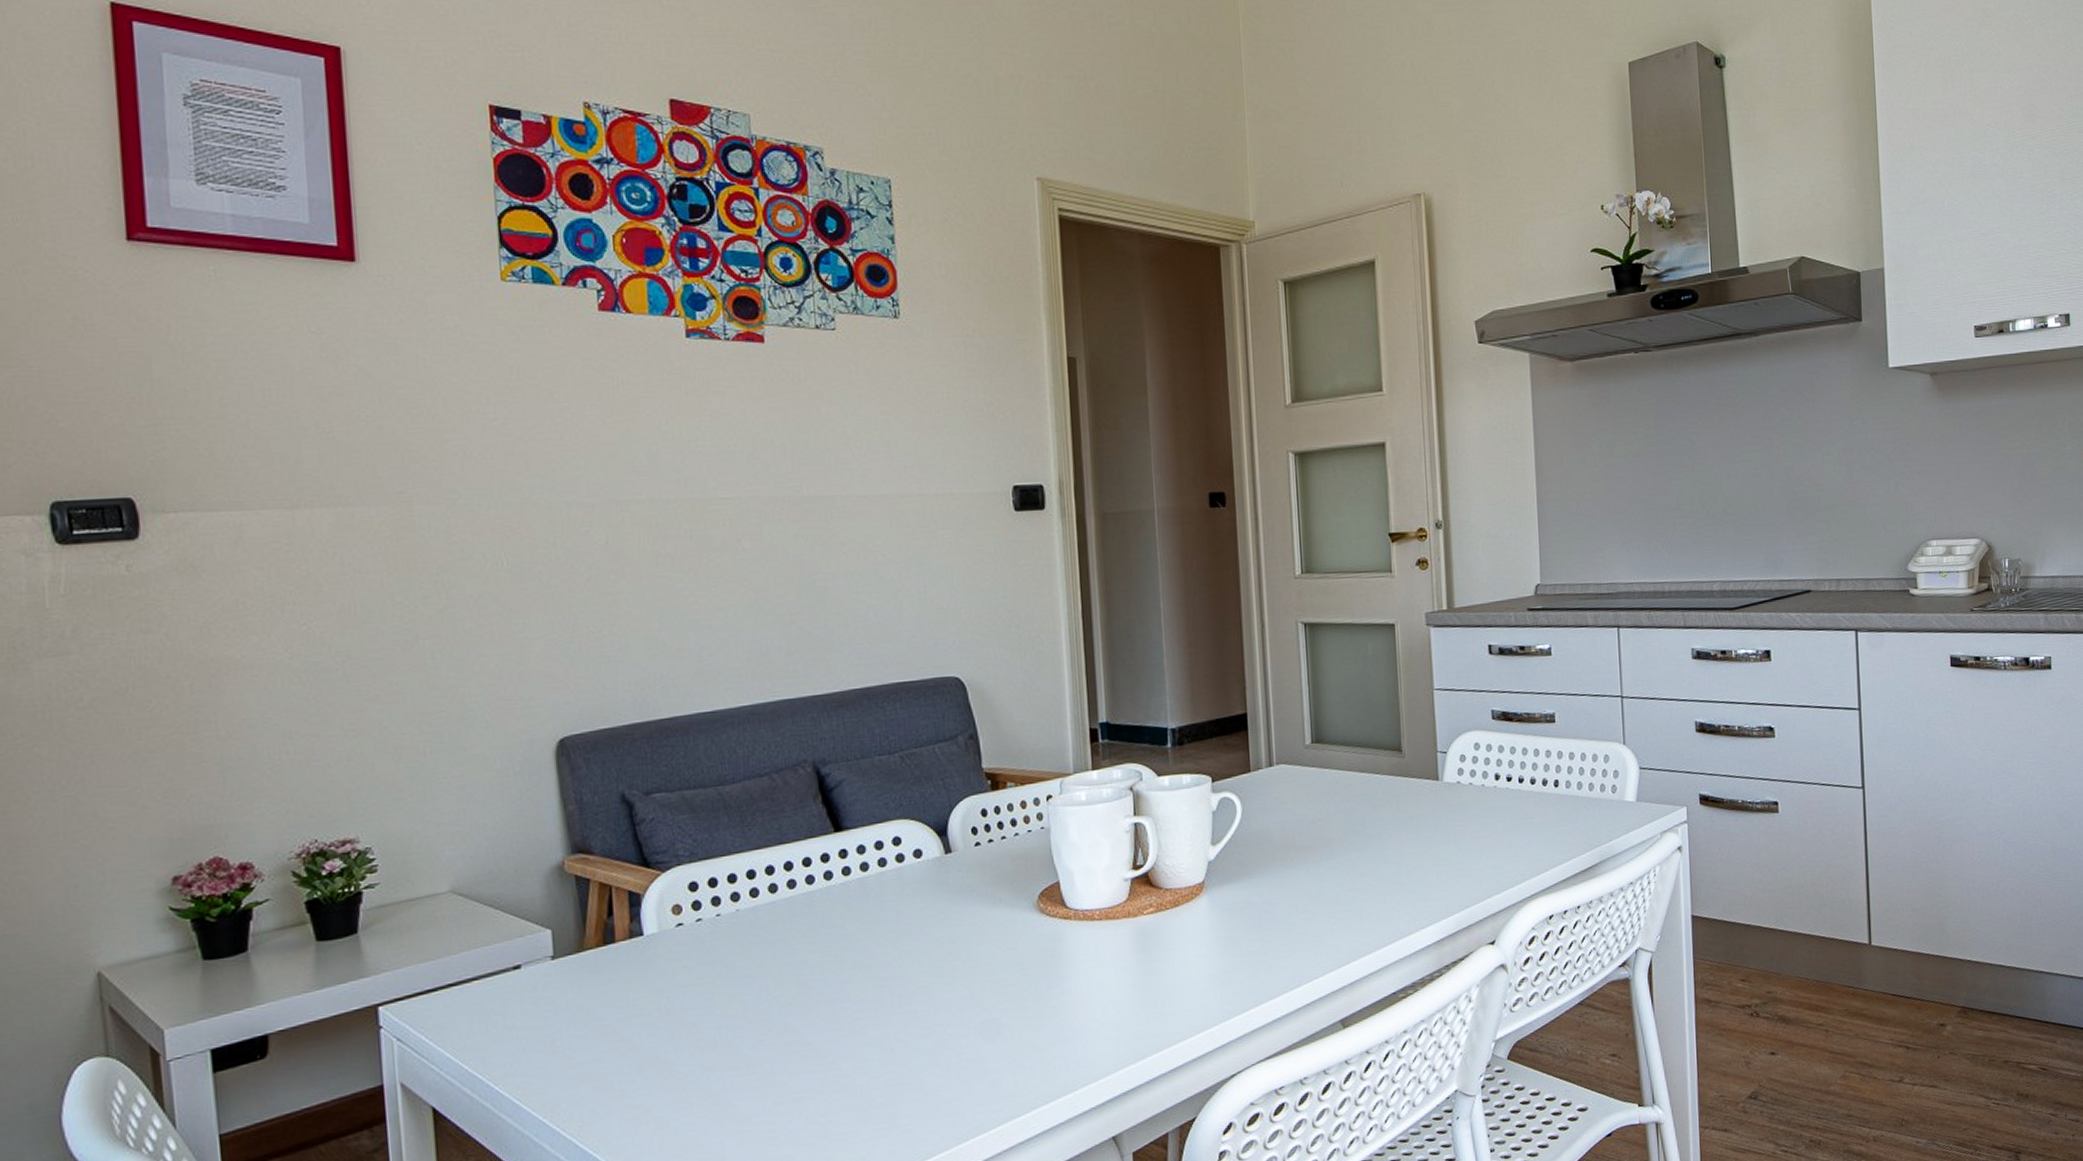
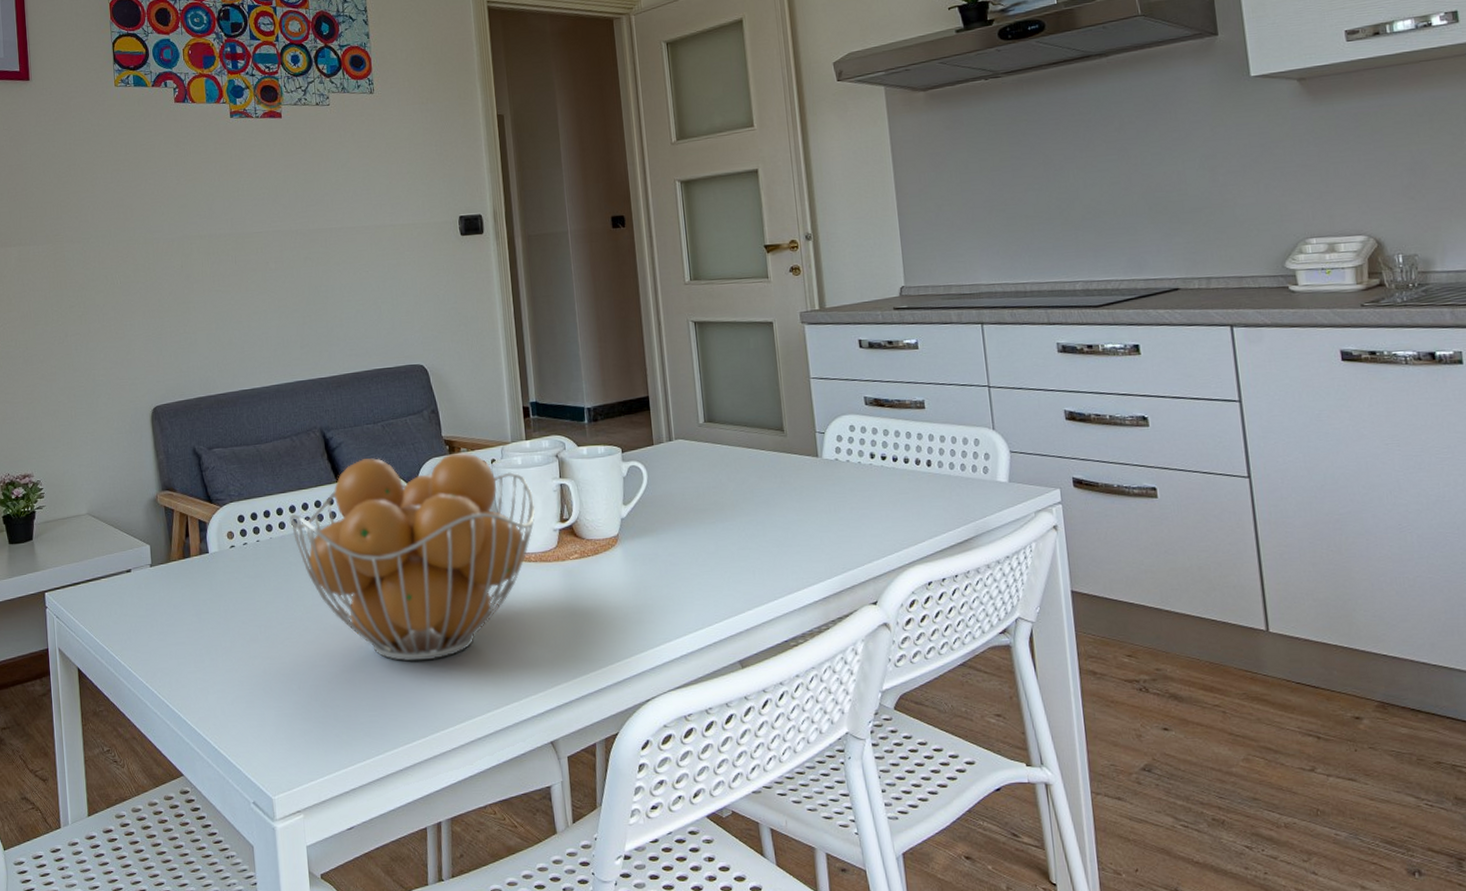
fruit basket: none [766,787,1103,1057] -> present [290,452,536,662]

